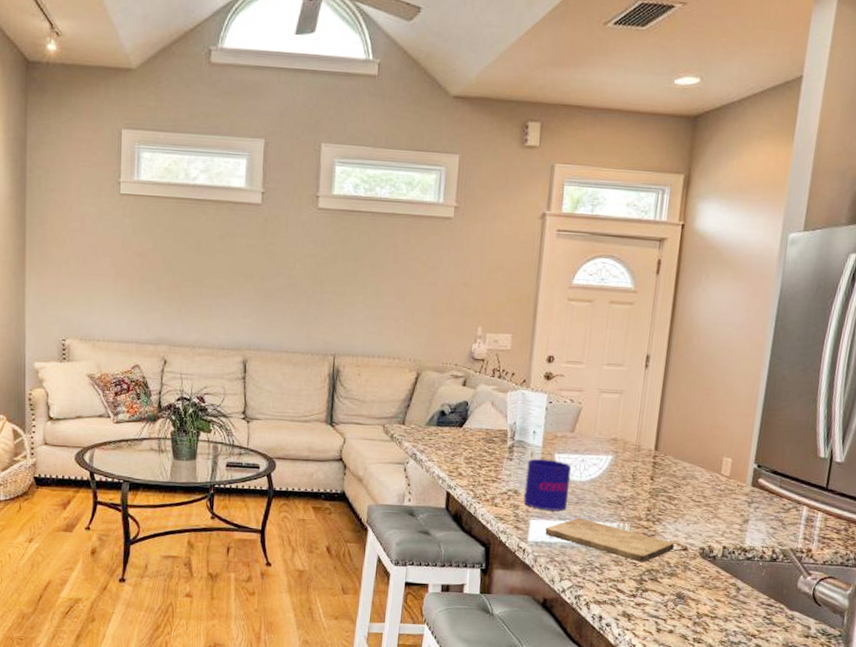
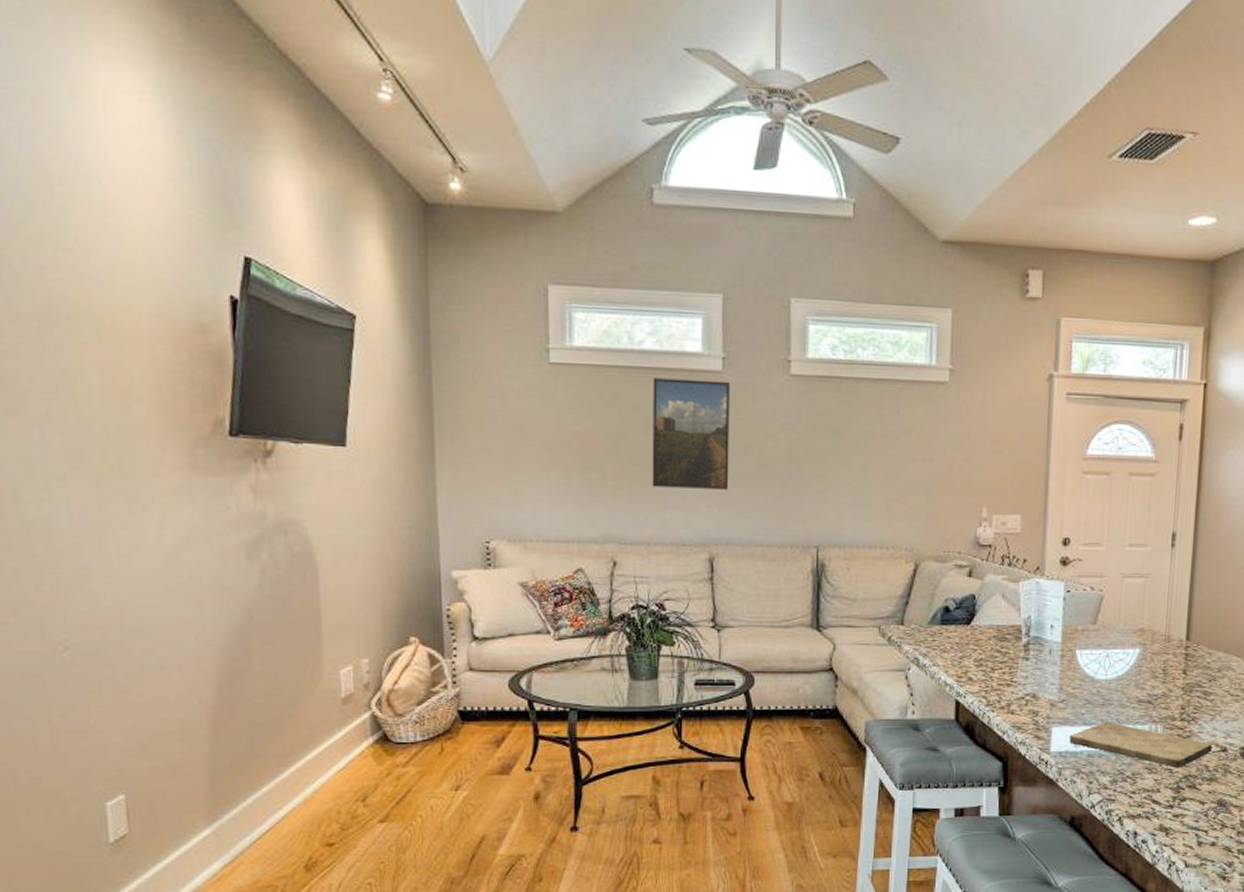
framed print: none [198,208,267,305] -> present [652,378,730,491]
mug: present [523,458,572,511] -> none [1043,656,1096,715]

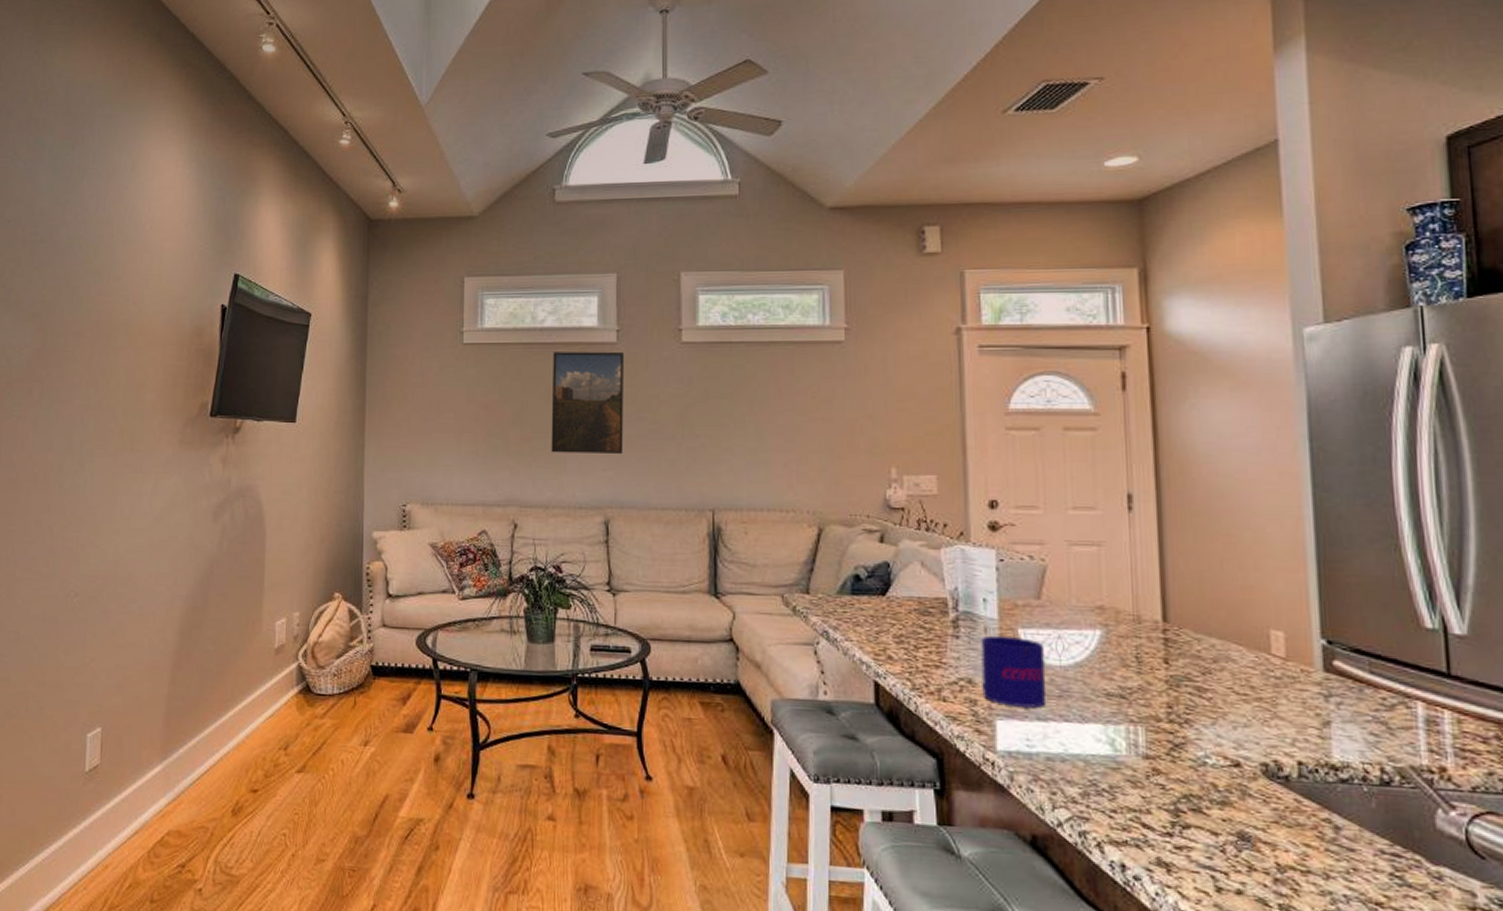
mug: none [1043,656,1096,715] -> present [981,635,1045,708]
cutting board: present [1069,722,1212,768] -> none [1020,717,1219,784]

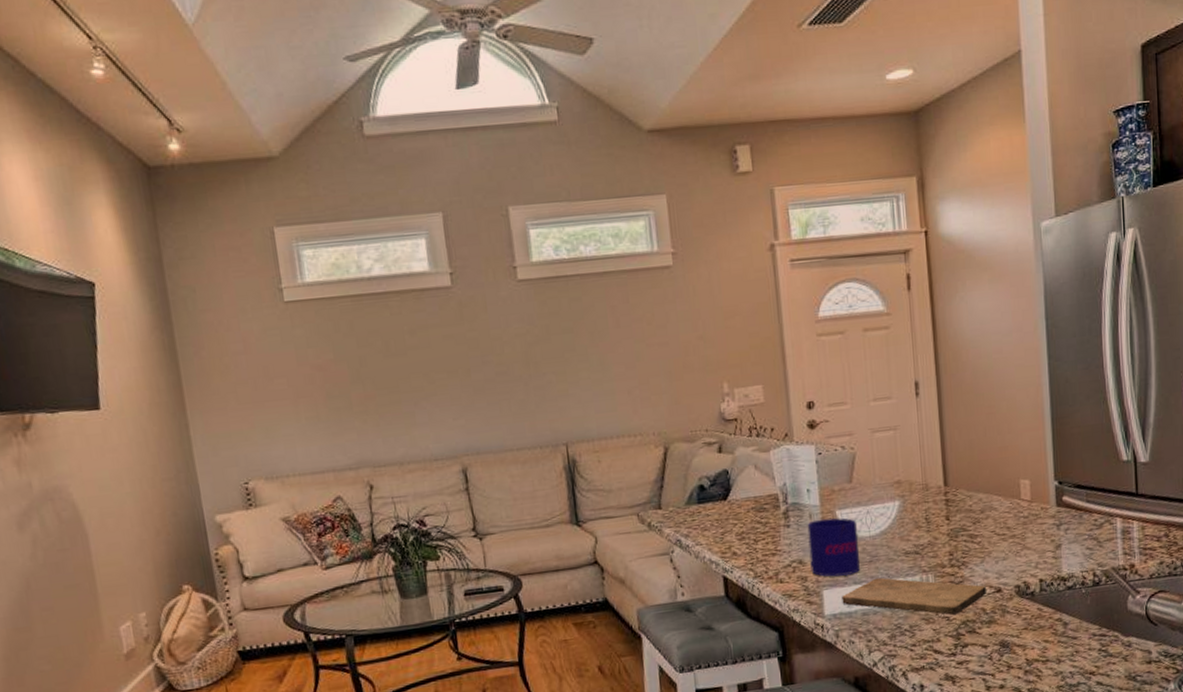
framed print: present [551,351,623,455] -> none [385,295,473,408]
cutting board: none [1020,717,1219,784] -> present [842,577,986,615]

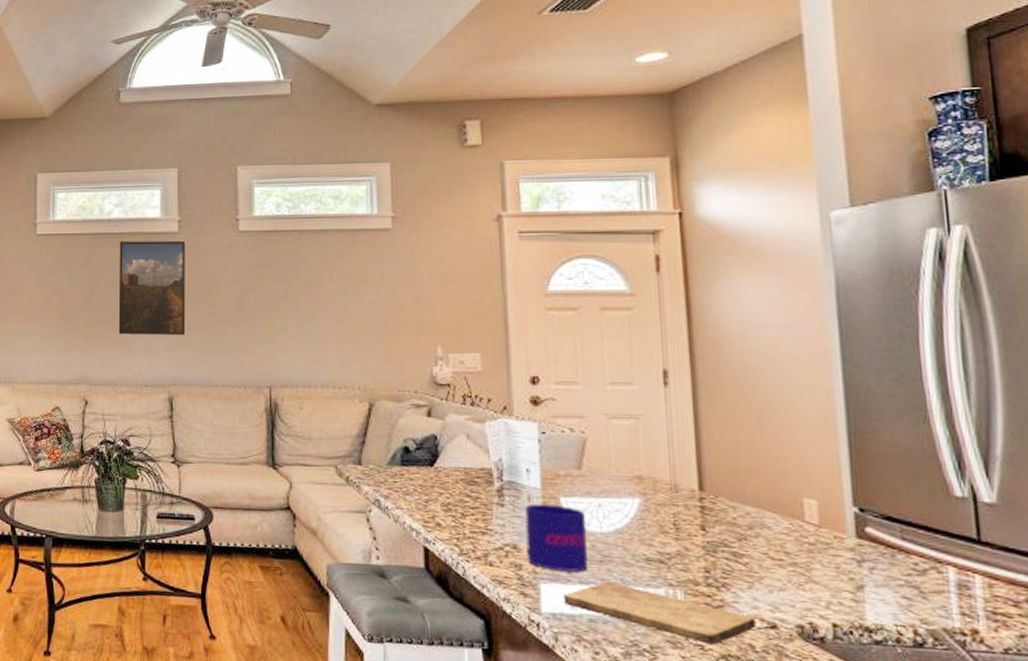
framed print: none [385,295,473,408] -> present [118,240,186,336]

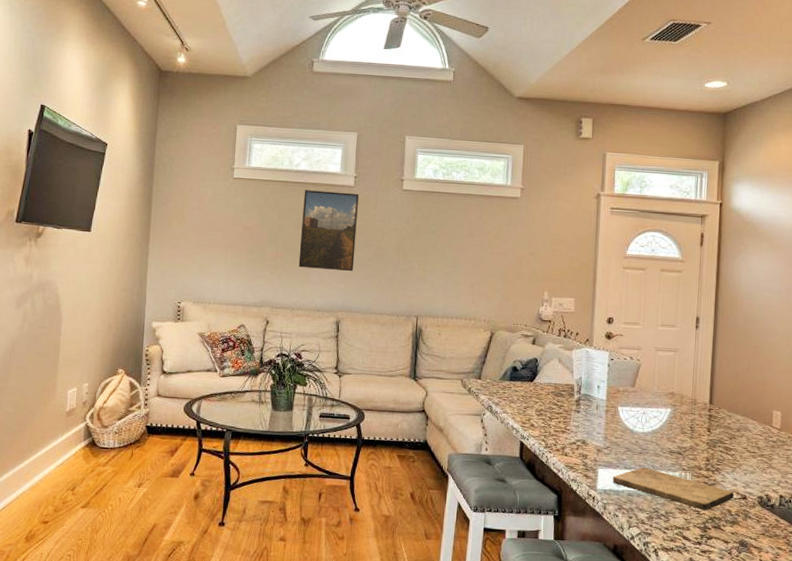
mug: present [525,503,587,572] -> none [591,411,634,460]

